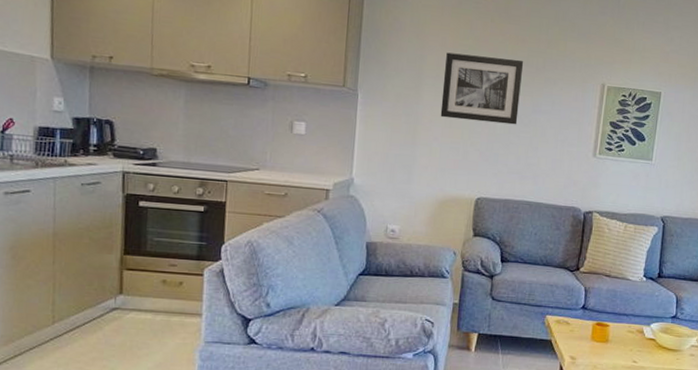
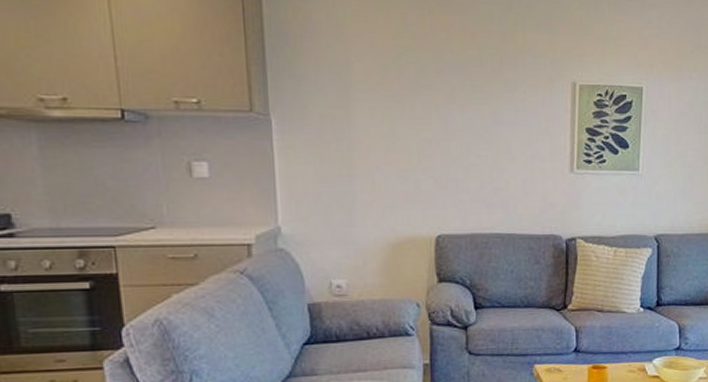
wall art: present [440,52,524,125] -> none [377,57,476,142]

